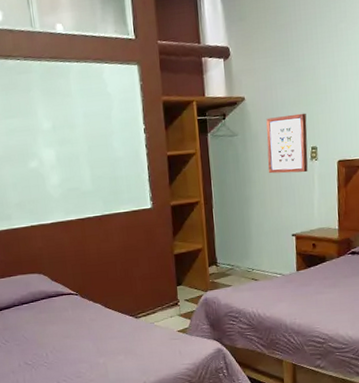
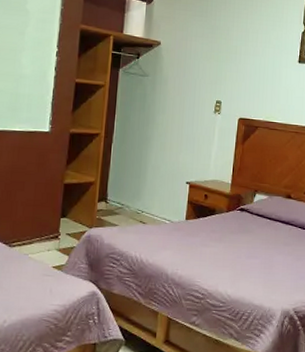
wall art: present [266,113,308,174] -> none [172,66,216,124]

